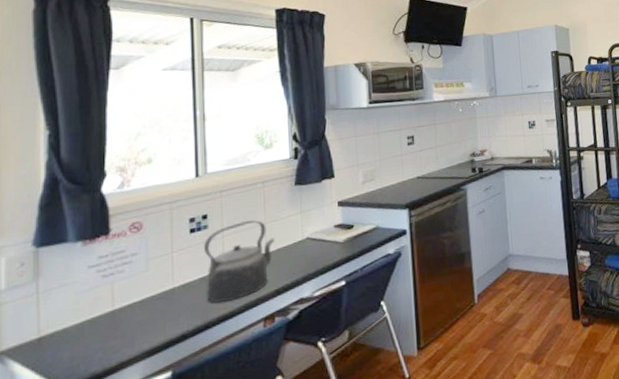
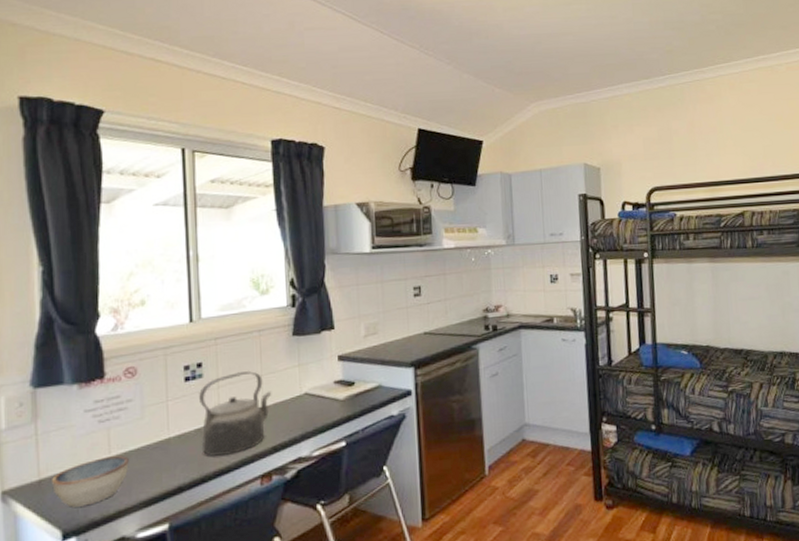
bowl: none [53,308,133,363] -> present [52,455,129,508]

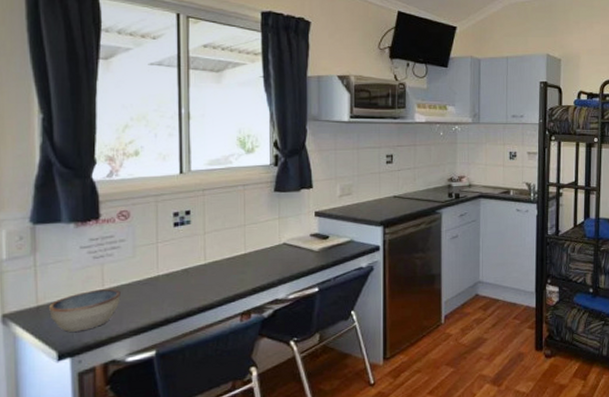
kettle: present [199,371,272,456] -> none [187,221,254,294]

